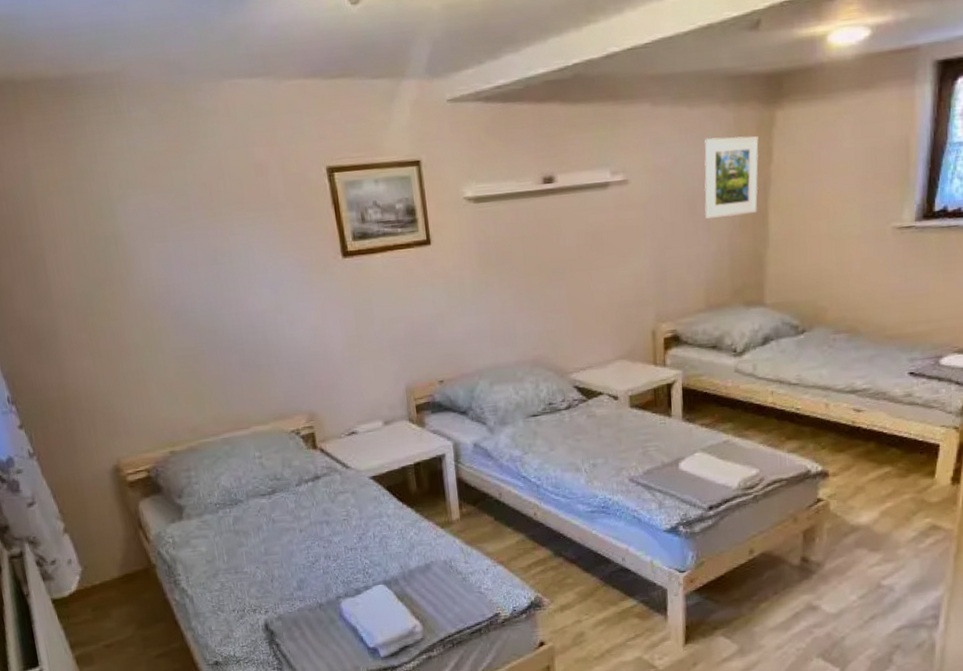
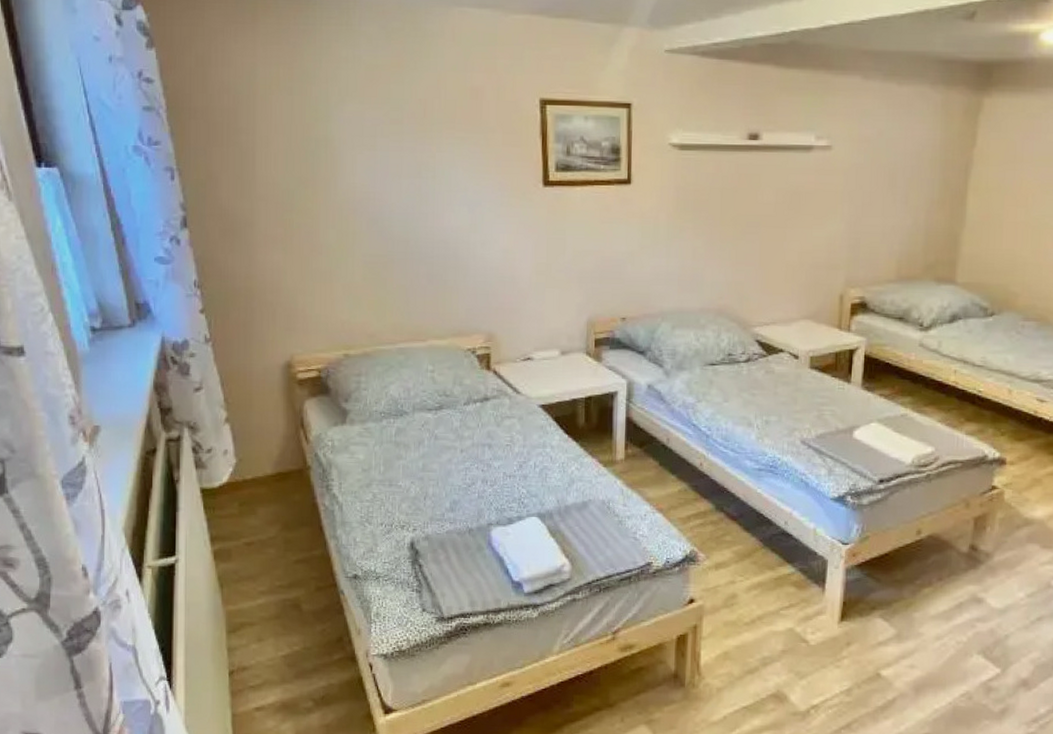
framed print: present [704,136,759,219] -> none [903,115,964,193]

